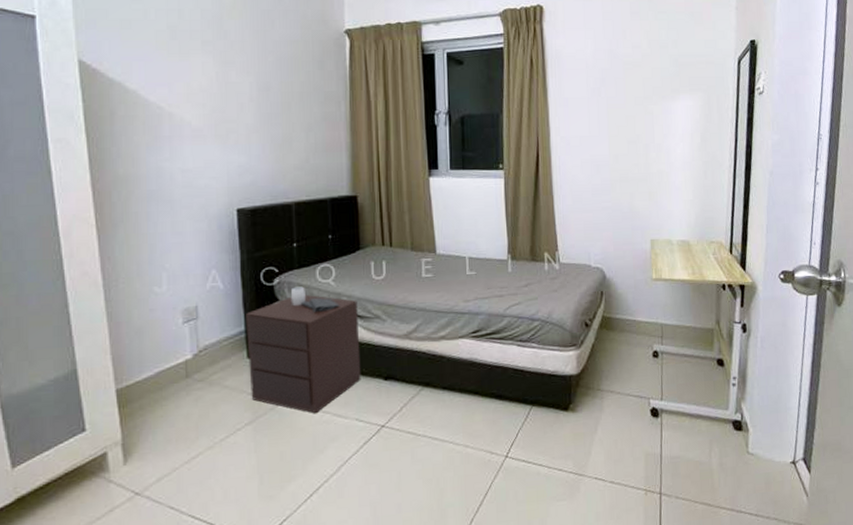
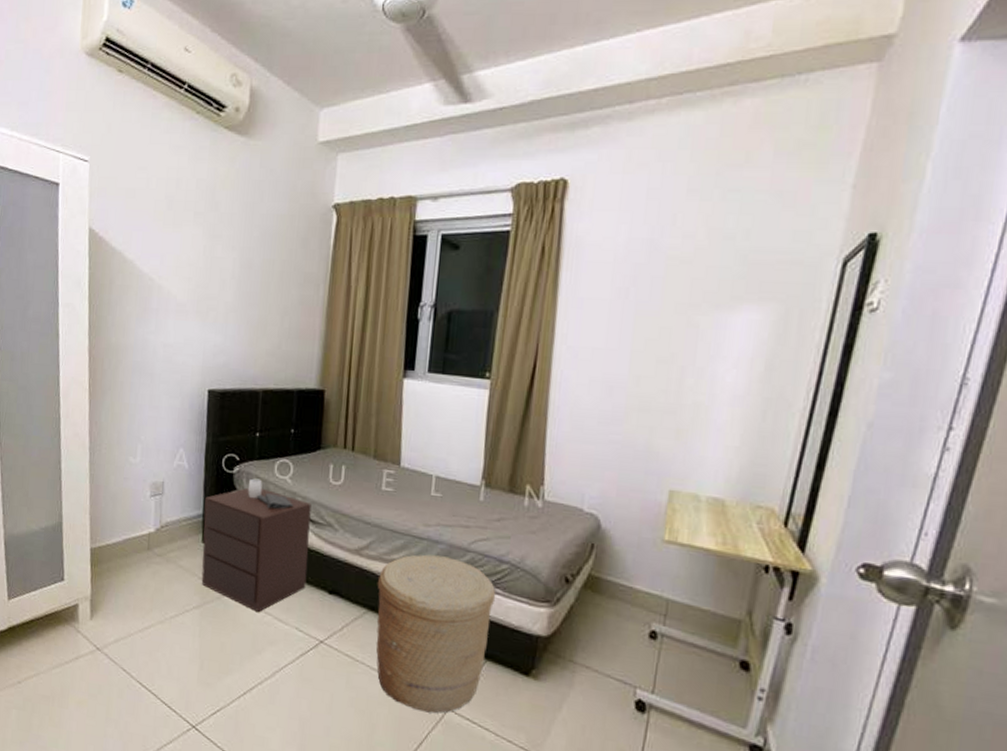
woven basket: none [428,325,533,465] -> present [376,554,496,713]

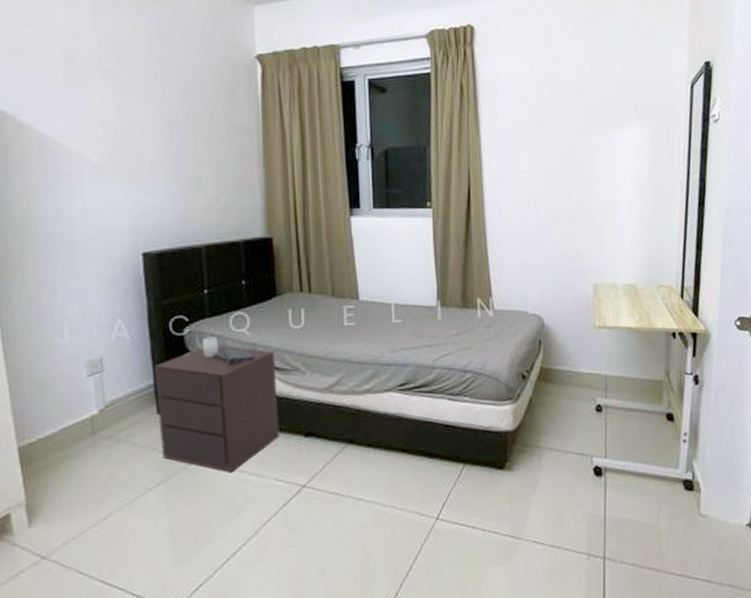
woven basket: present [376,554,496,713] -> none [352,377,465,528]

